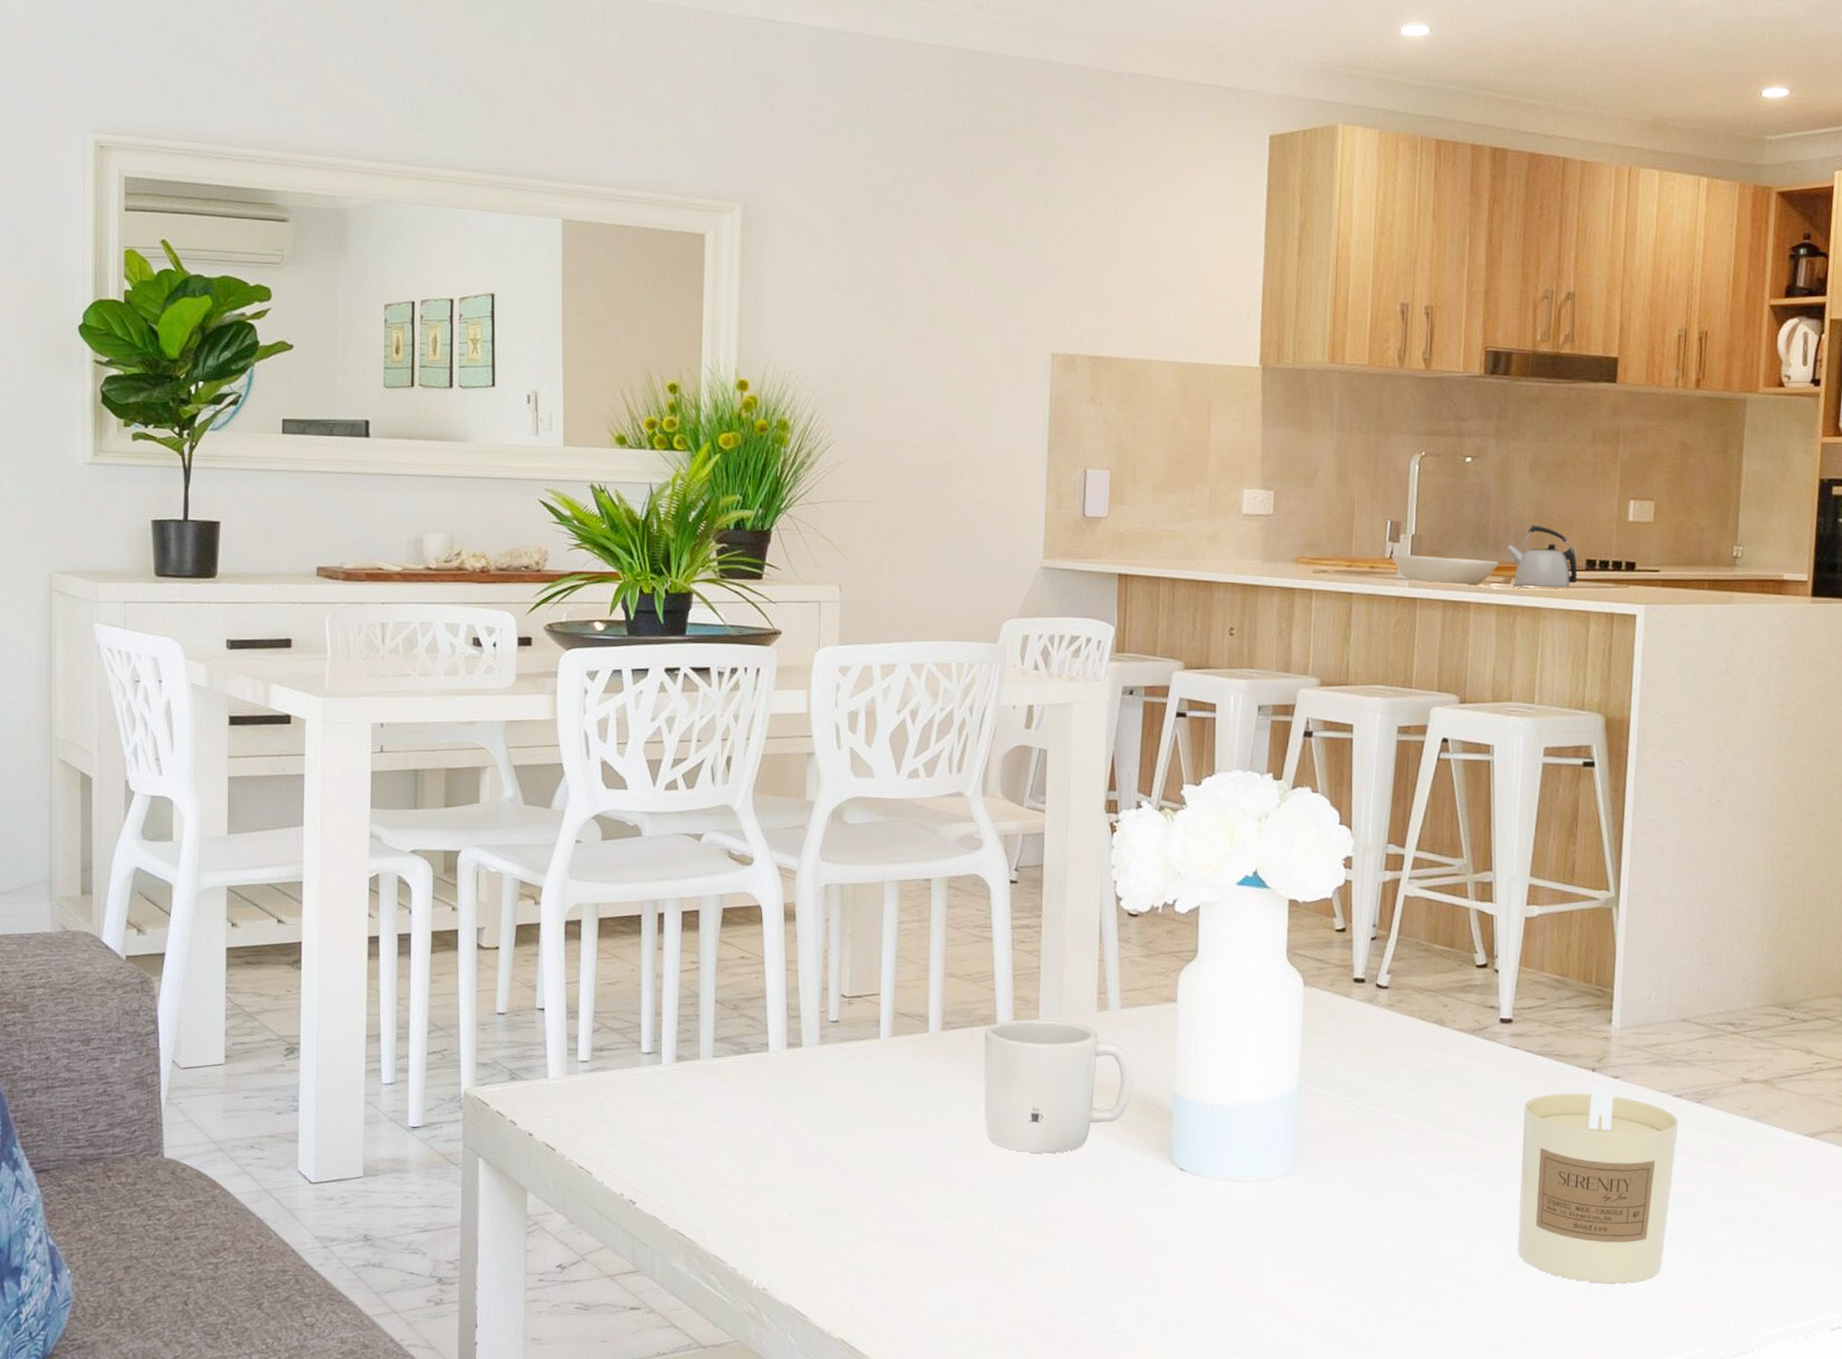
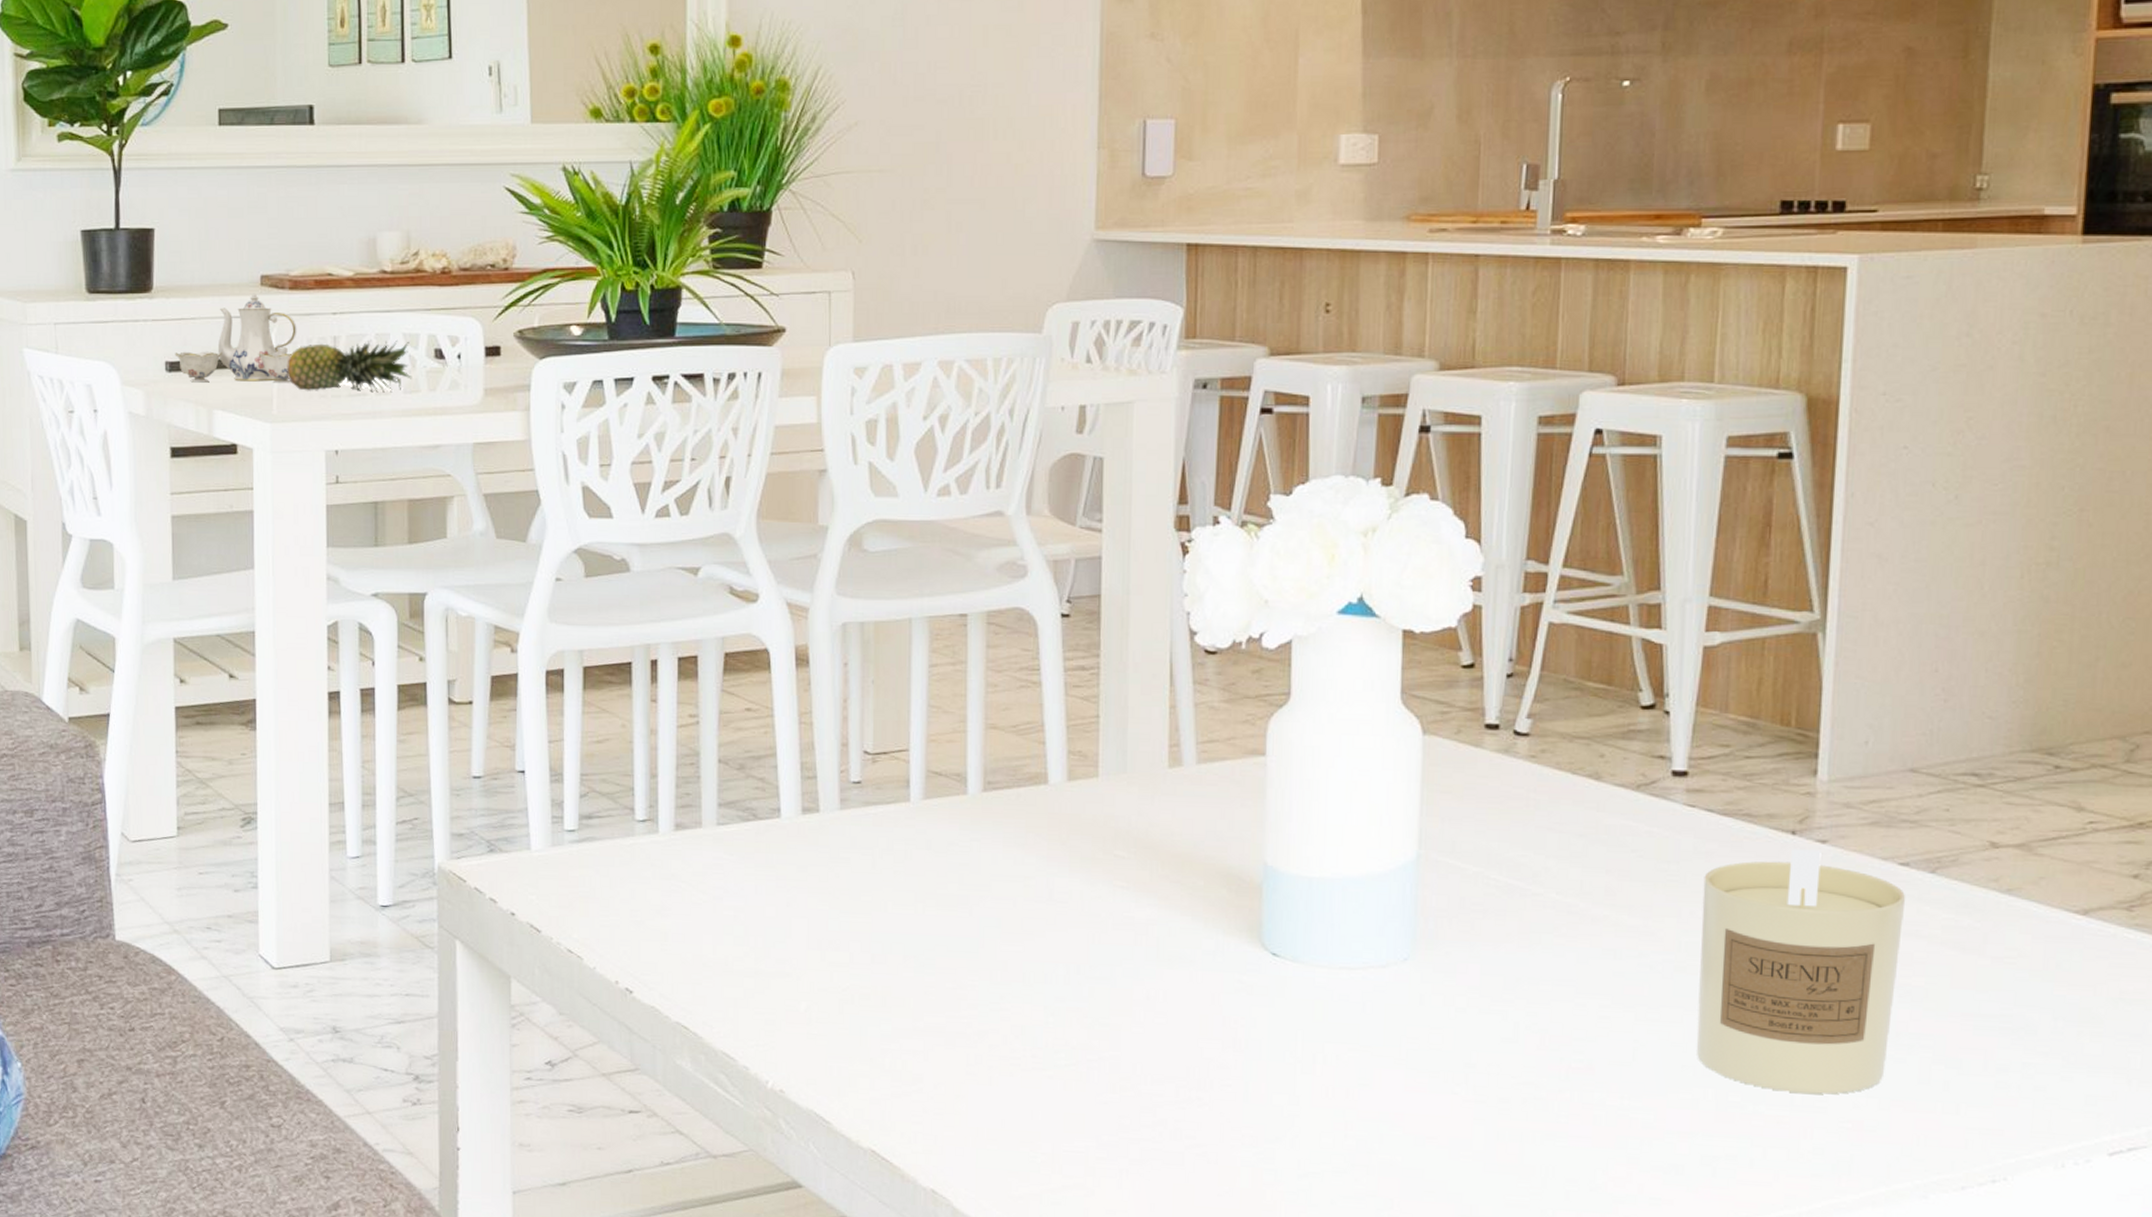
tea set: none [236,582,349,663] -> present [175,293,297,383]
fruit: none [338,628,452,673] -> present [287,341,412,391]
mug: present [984,1019,1133,1154] -> none [1033,777,1213,936]
bowl: present [1391,554,1500,588] -> none [1528,205,1668,242]
kettle: present [1505,525,1578,590] -> none [1675,160,1770,241]

